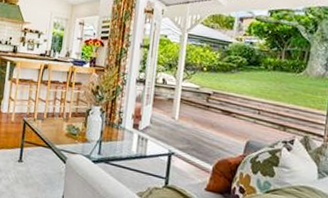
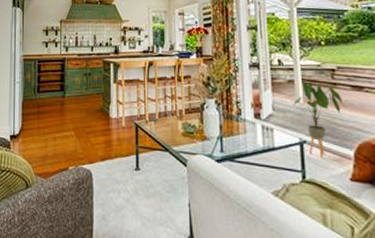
house plant: none [169,101,212,169] -> present [293,81,342,158]

